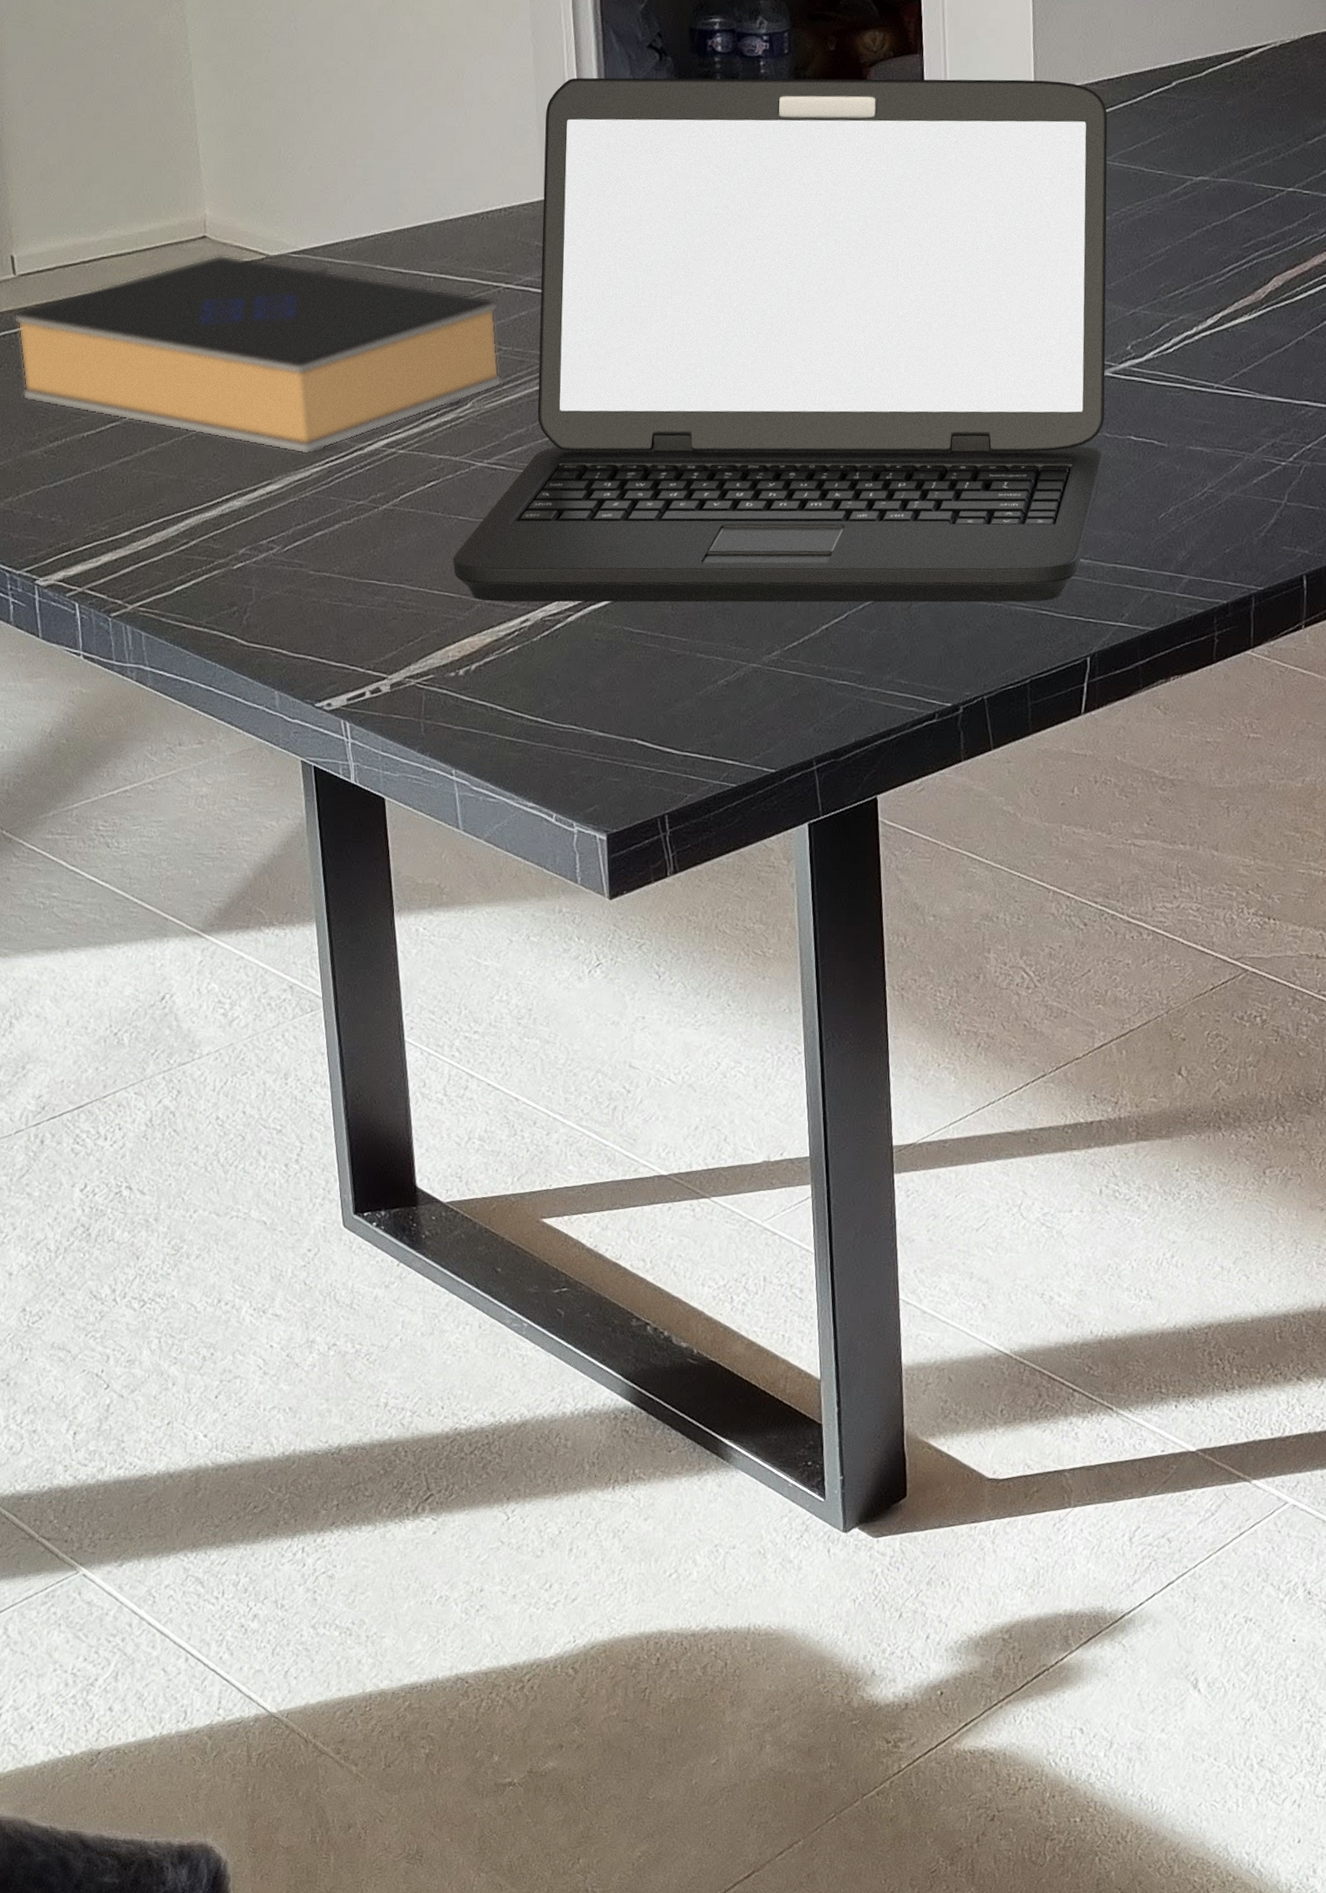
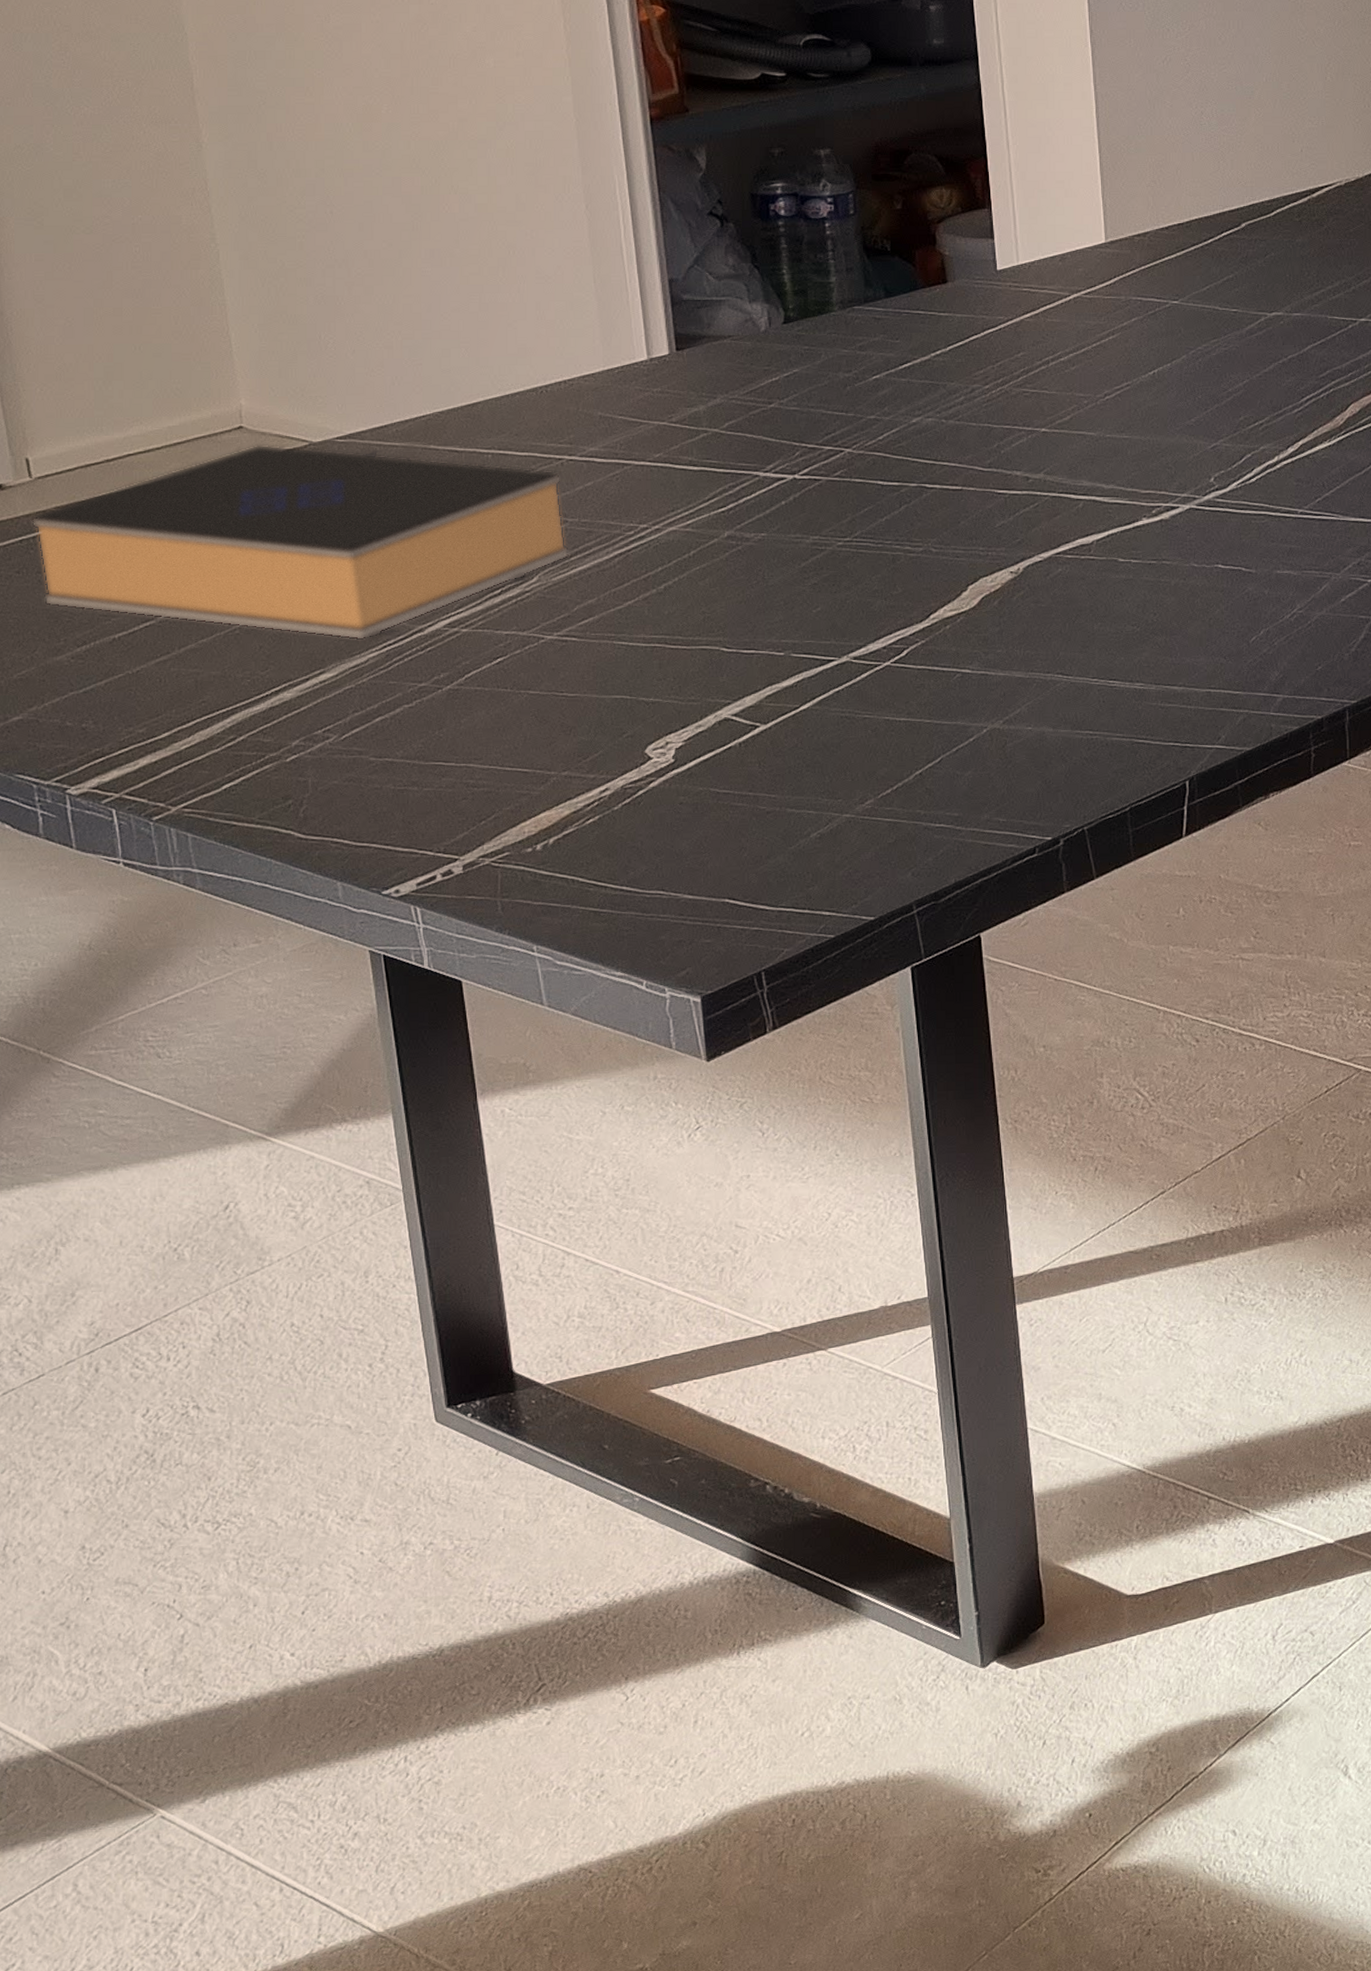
laptop: present [453,77,1108,603] -> none [524,228,1193,774]

